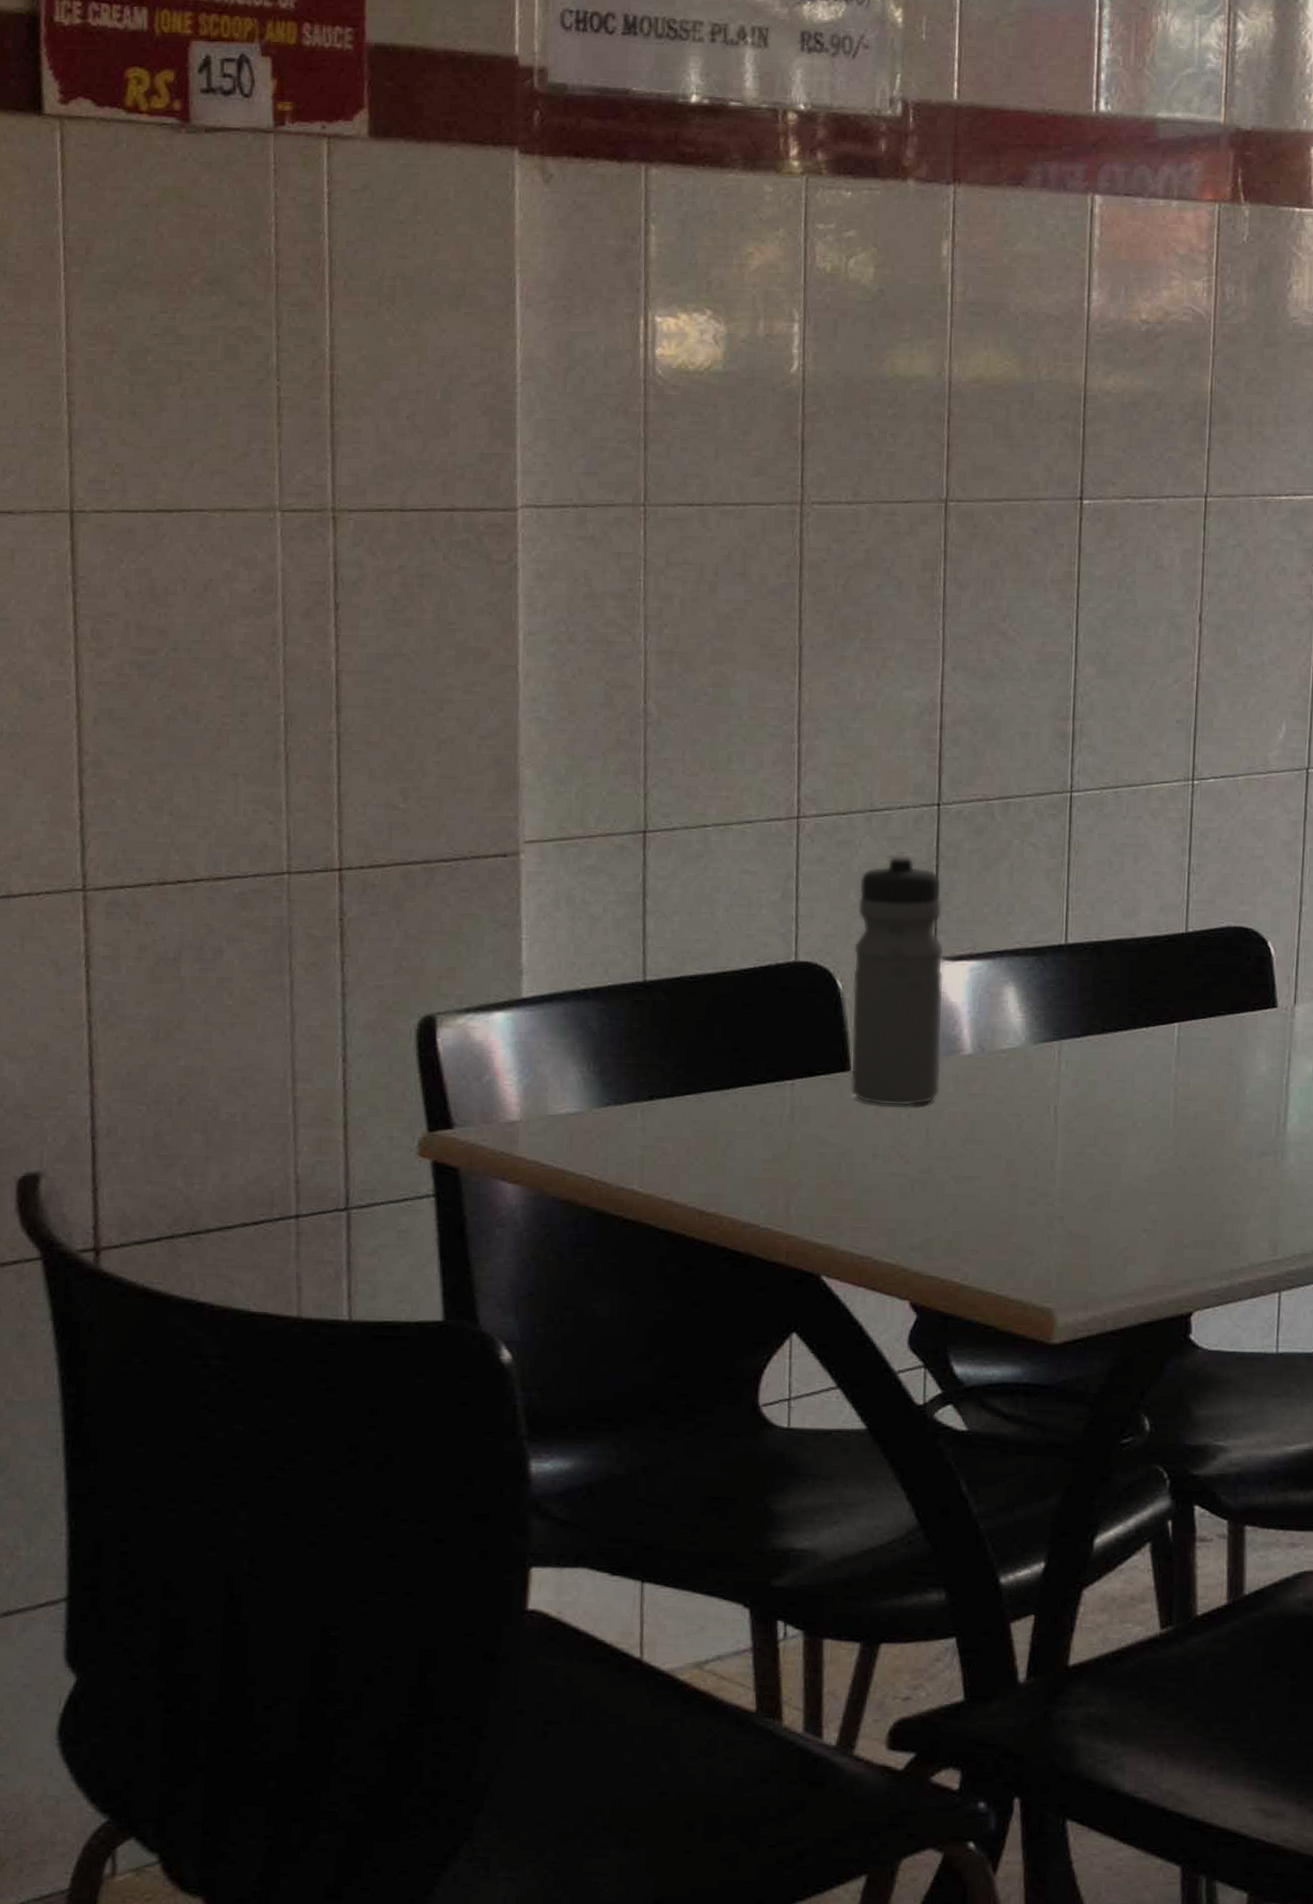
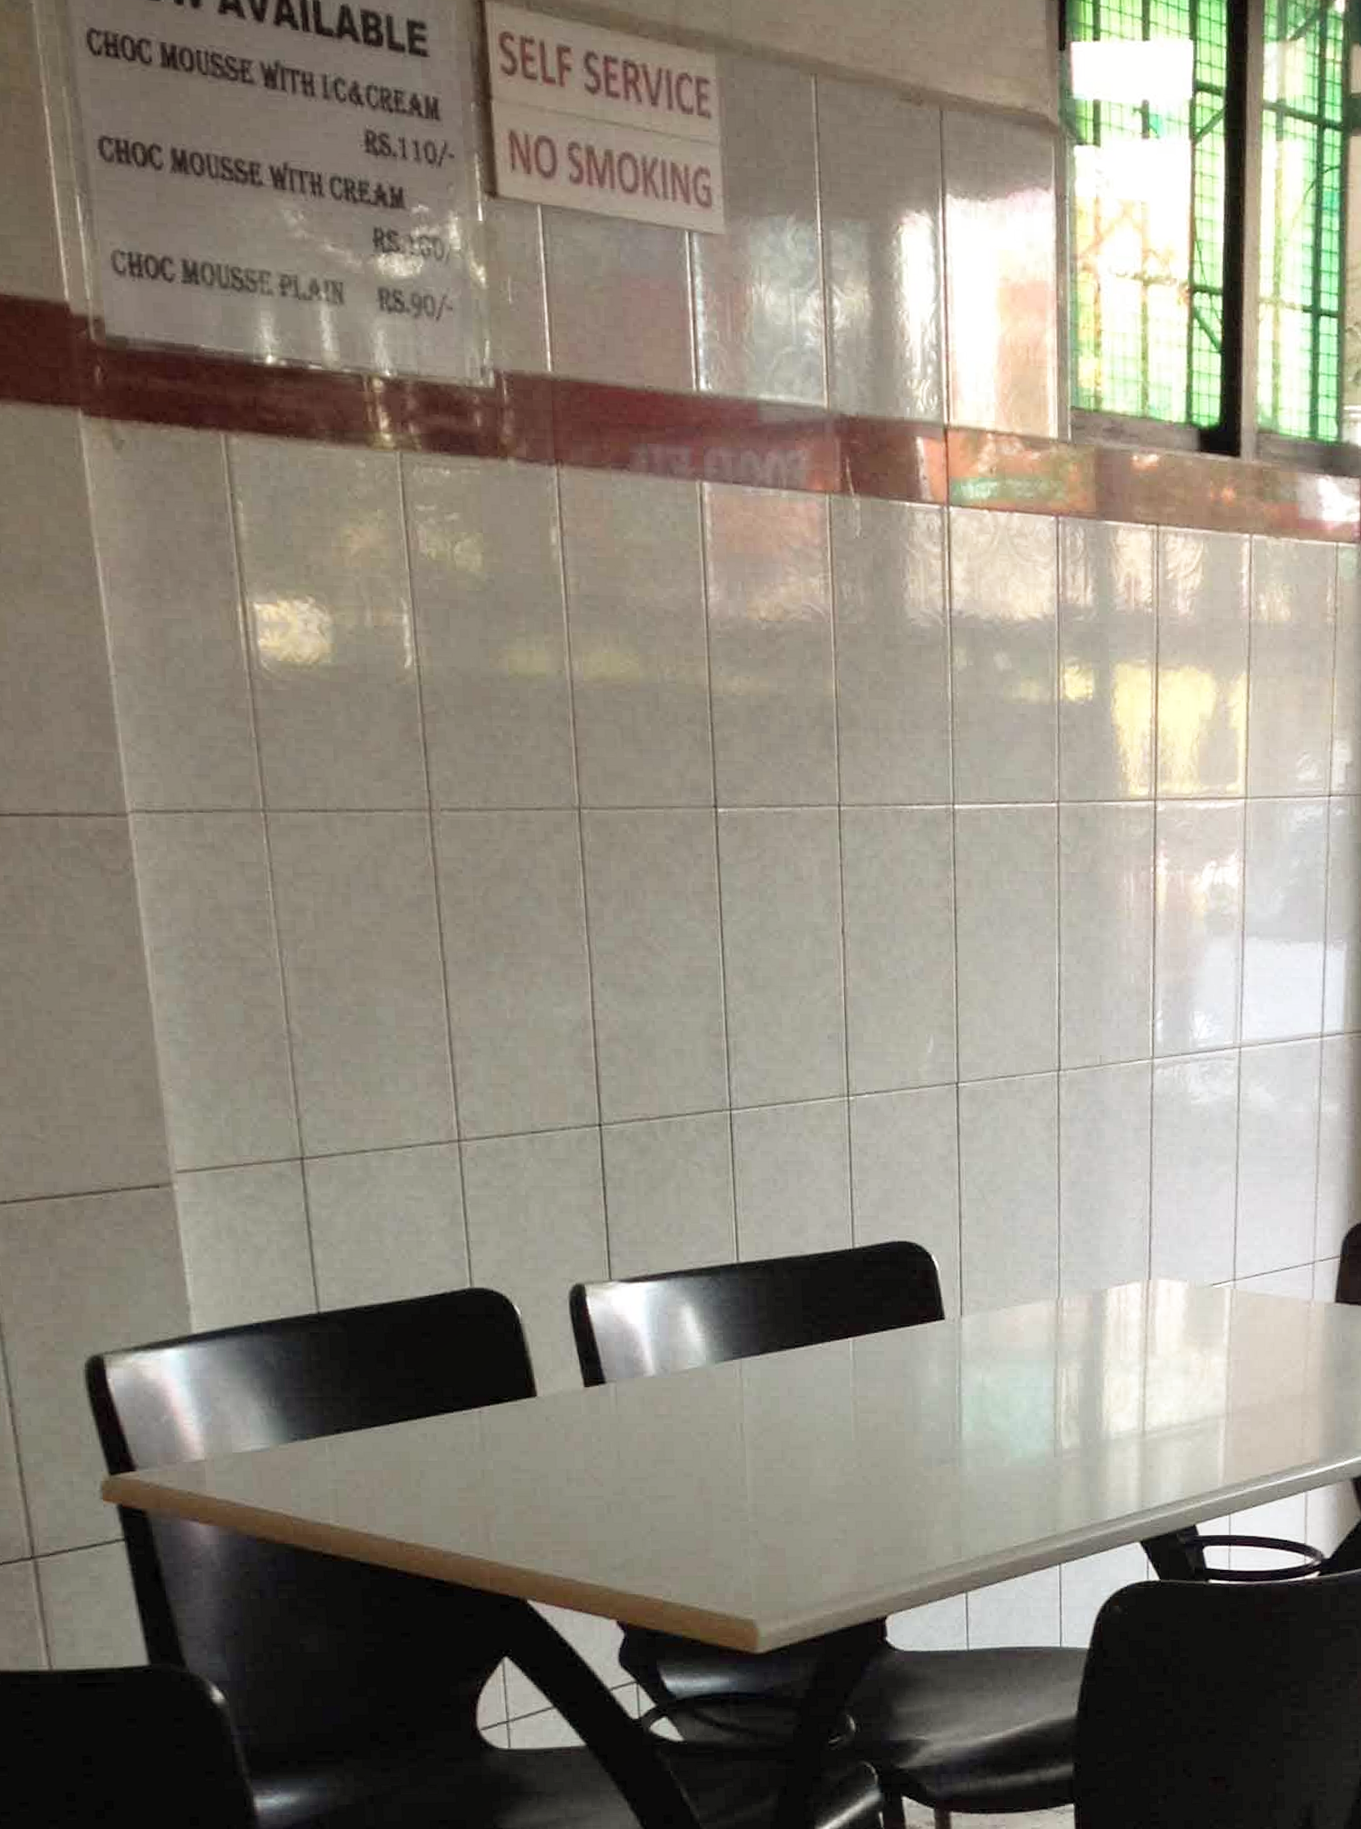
water bottle: present [850,851,945,1107] -> none [527,1173,628,1430]

